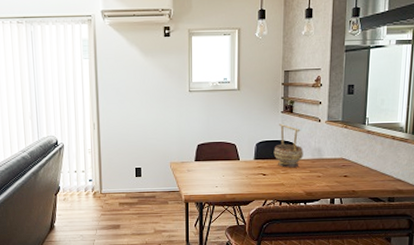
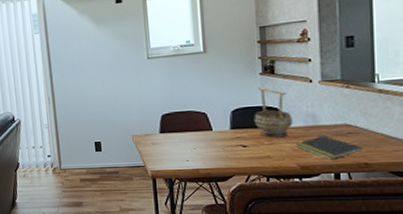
notepad: none [304,167,352,187] -> present [296,135,363,160]

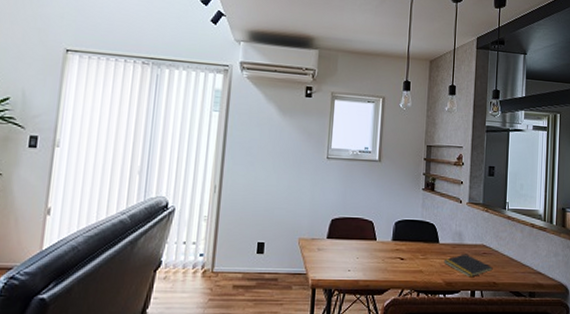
decorative bowl: present [254,87,293,138] -> none [413,201,444,253]

